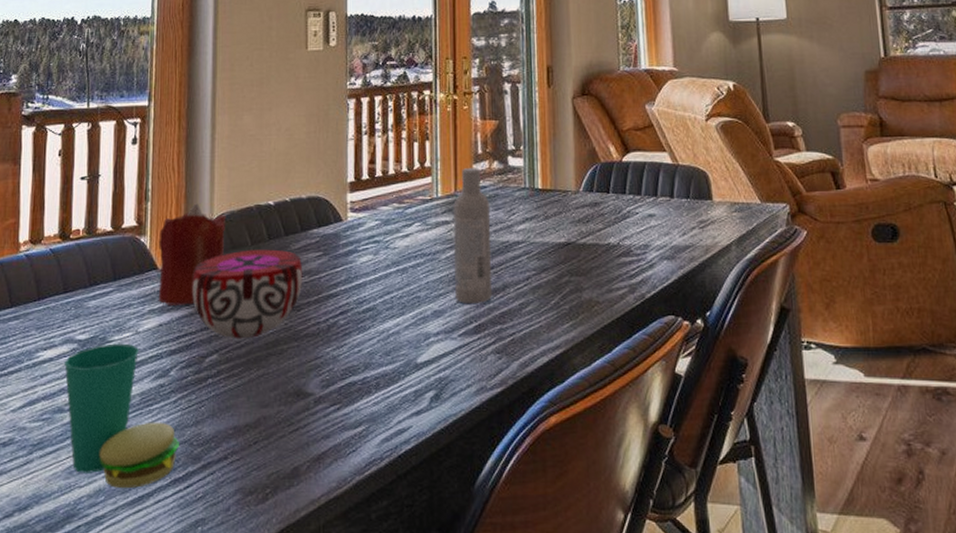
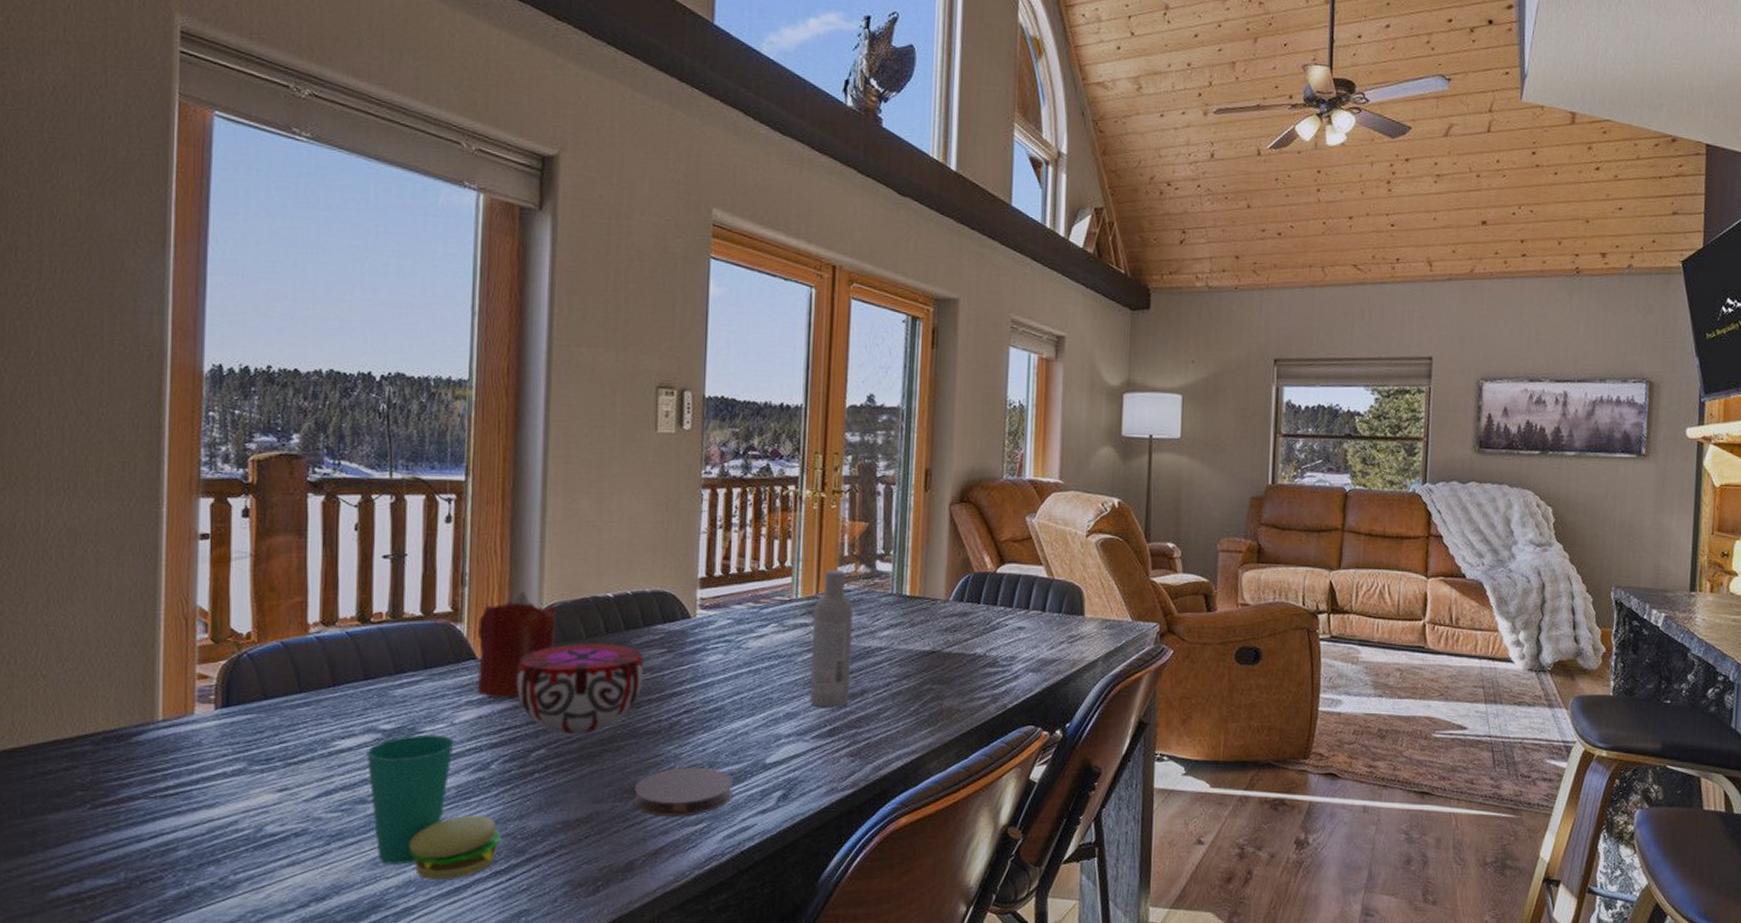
coaster: none [298,369,388,420] -> present [634,768,733,817]

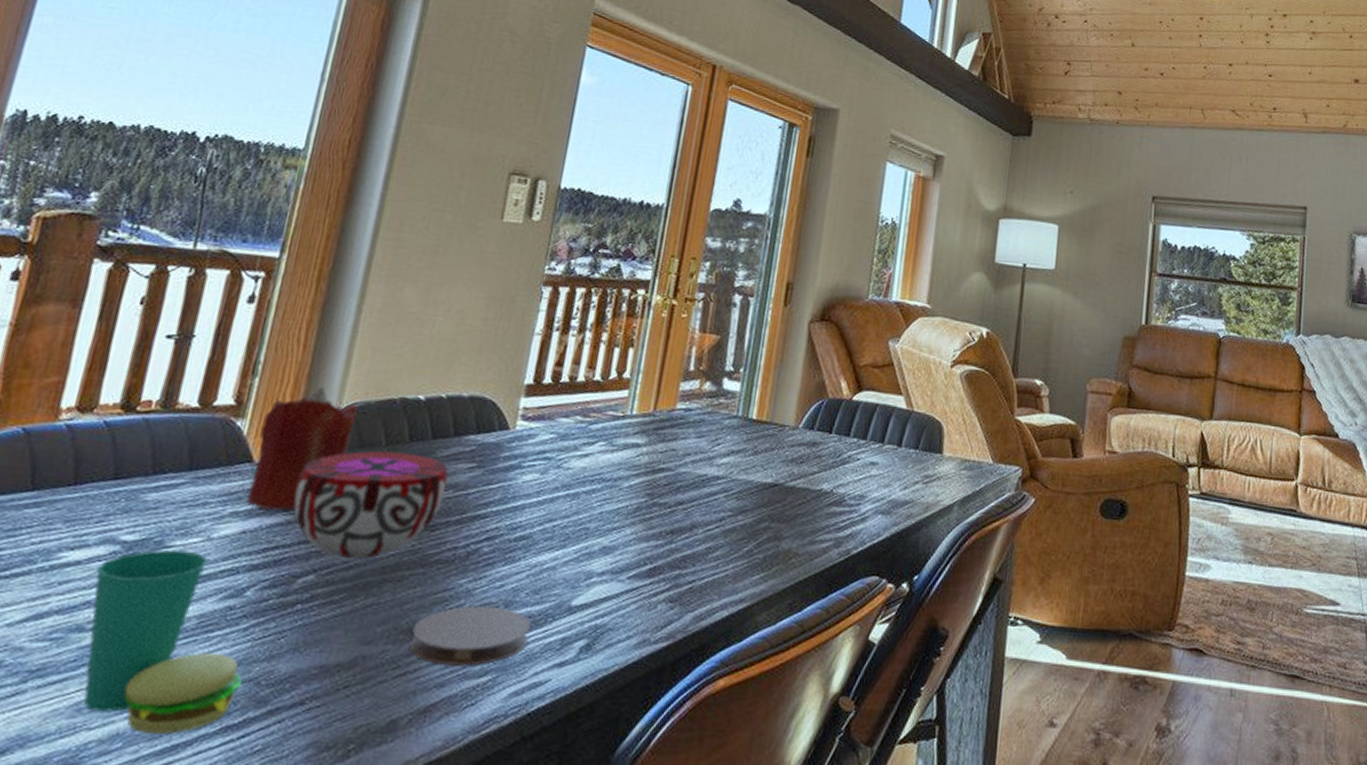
bottle: present [810,570,854,707] -> none [632,385,693,543]

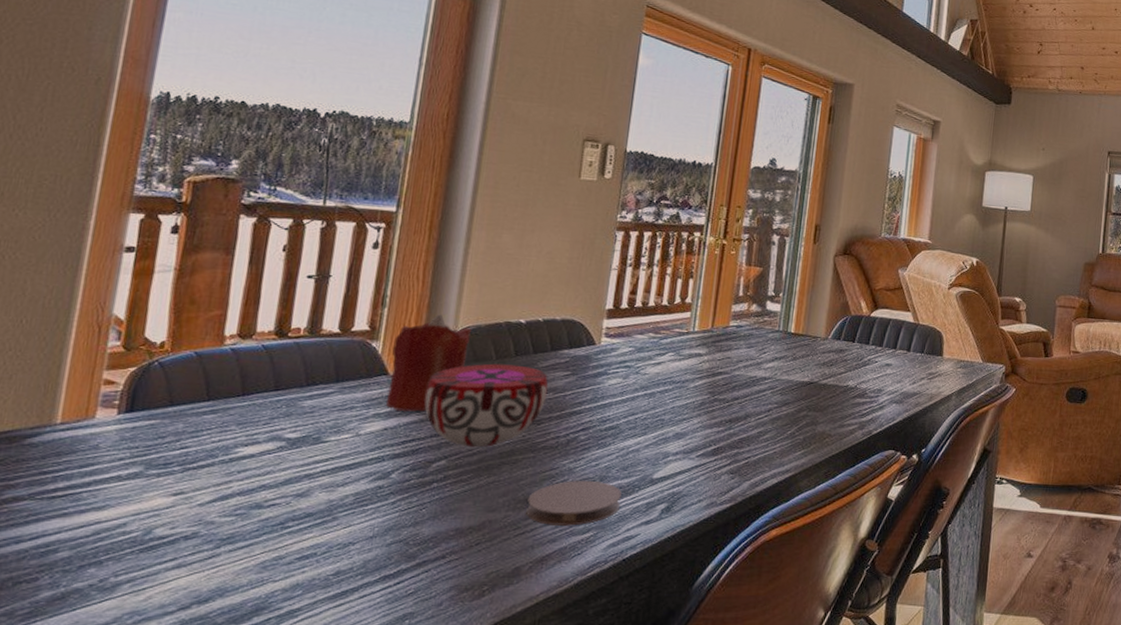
cup: present [83,549,242,734] -> none [267,444,394,583]

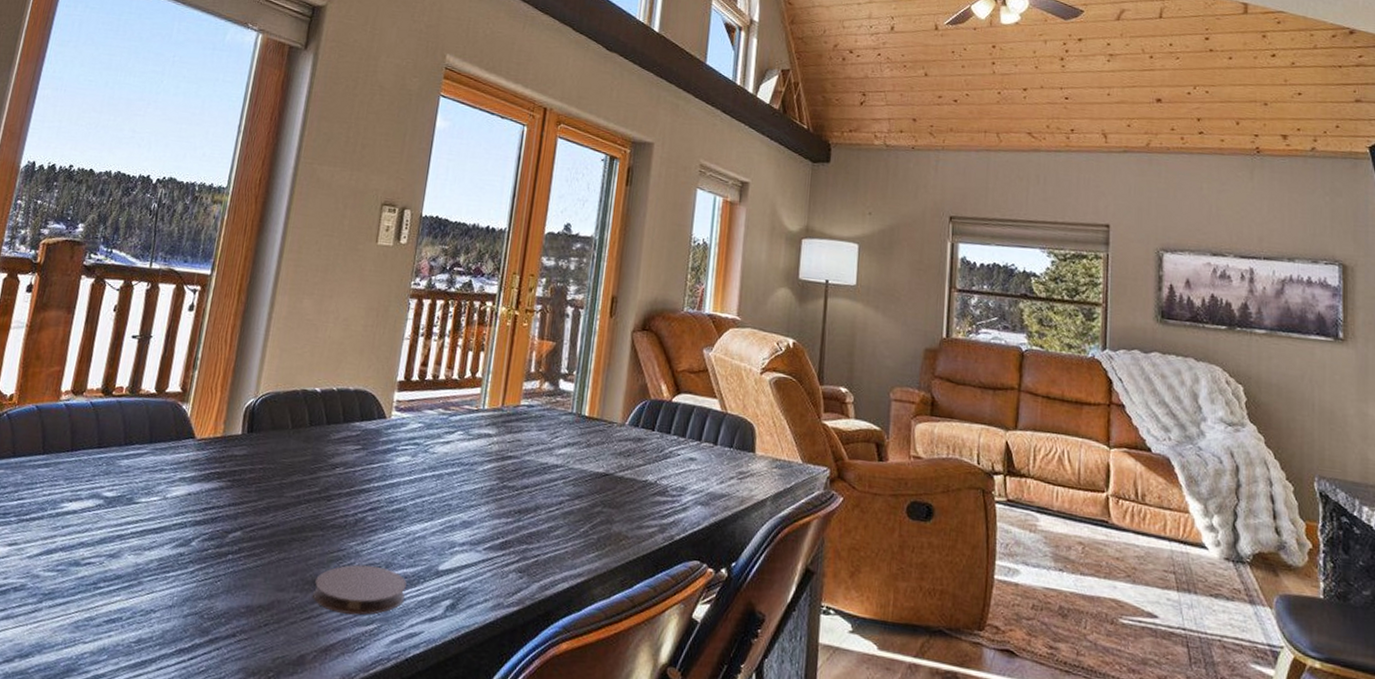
candle: present [385,314,472,412] -> none [190,379,272,479]
decorative bowl: present [424,363,549,448] -> none [225,432,340,521]

